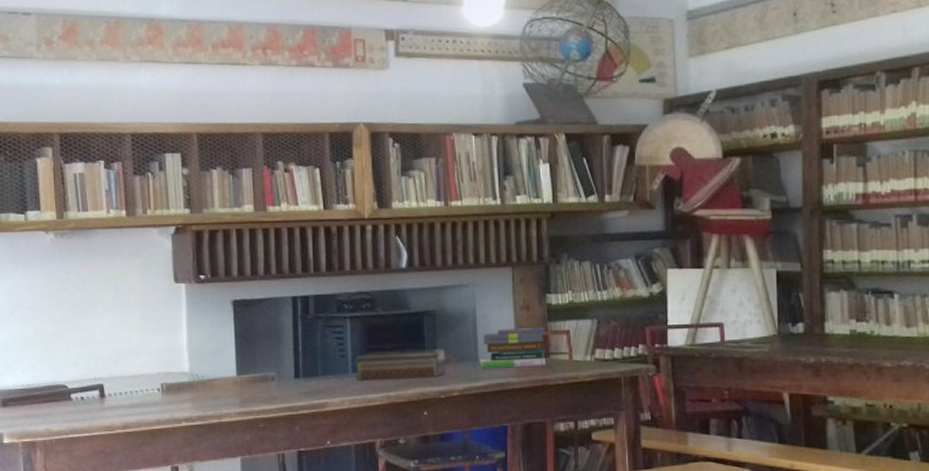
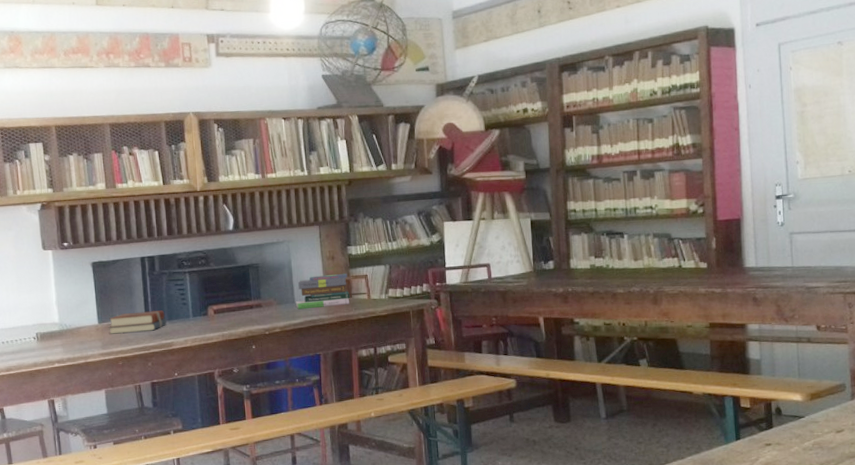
books: none [249,363,320,389] -> present [109,310,167,334]
decorative box: present [356,348,445,382] -> none [196,294,268,324]

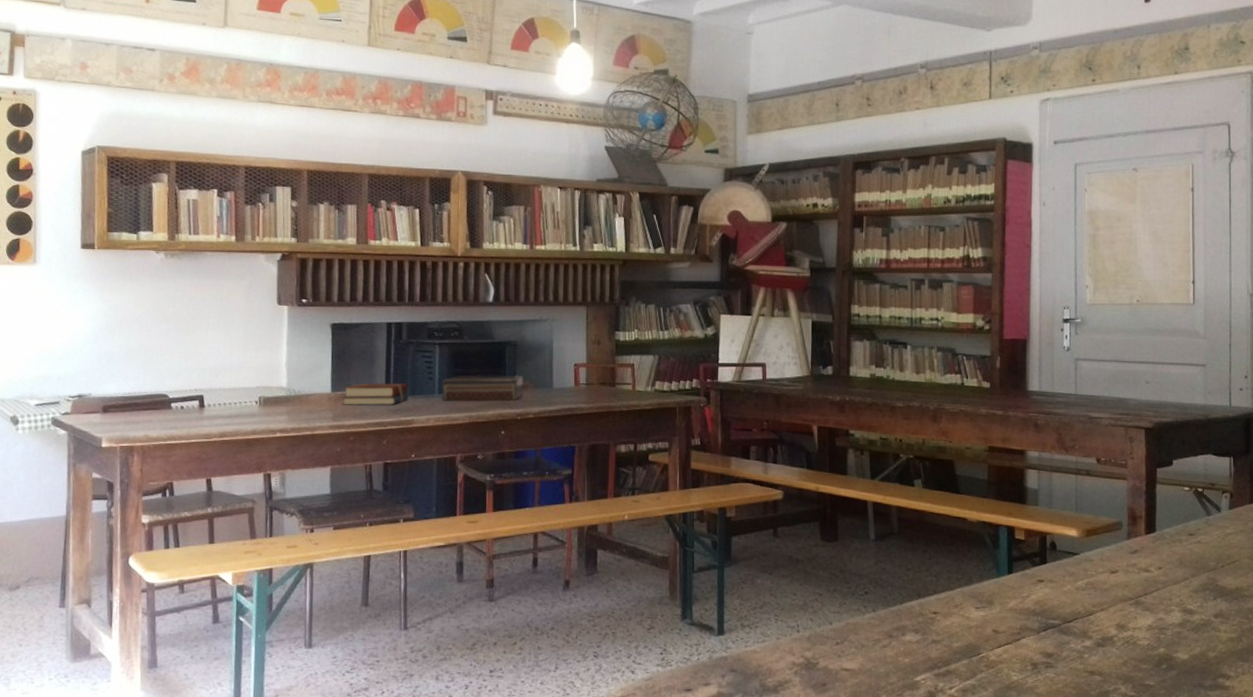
decorative box: none [196,294,268,324] -> present [442,374,523,403]
books: present [295,273,350,310] -> none [553,360,613,396]

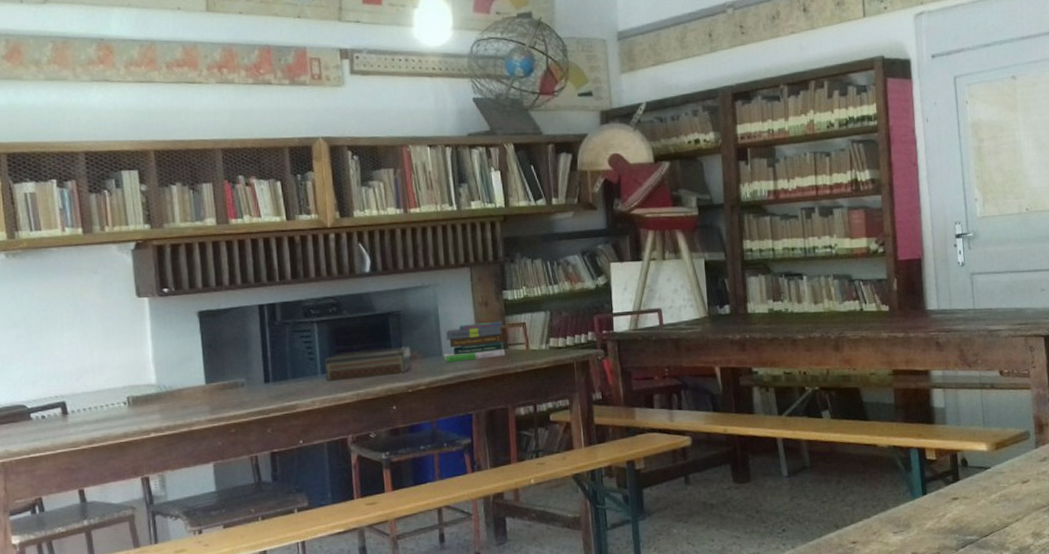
books: present [342,383,409,406] -> none [219,367,290,397]
books: none [553,360,613,396] -> present [443,321,506,363]

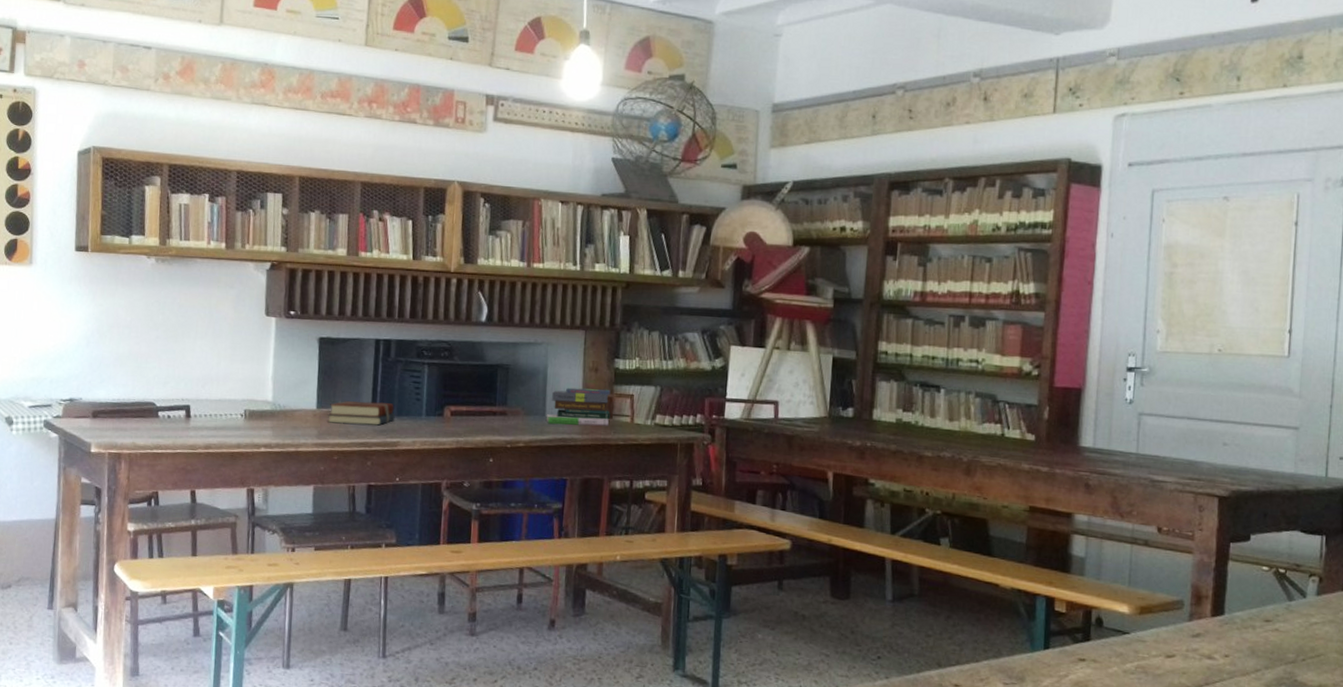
books: none [219,367,290,397] -> present [328,401,395,426]
decorative box: present [325,346,412,382] -> none [429,398,515,429]

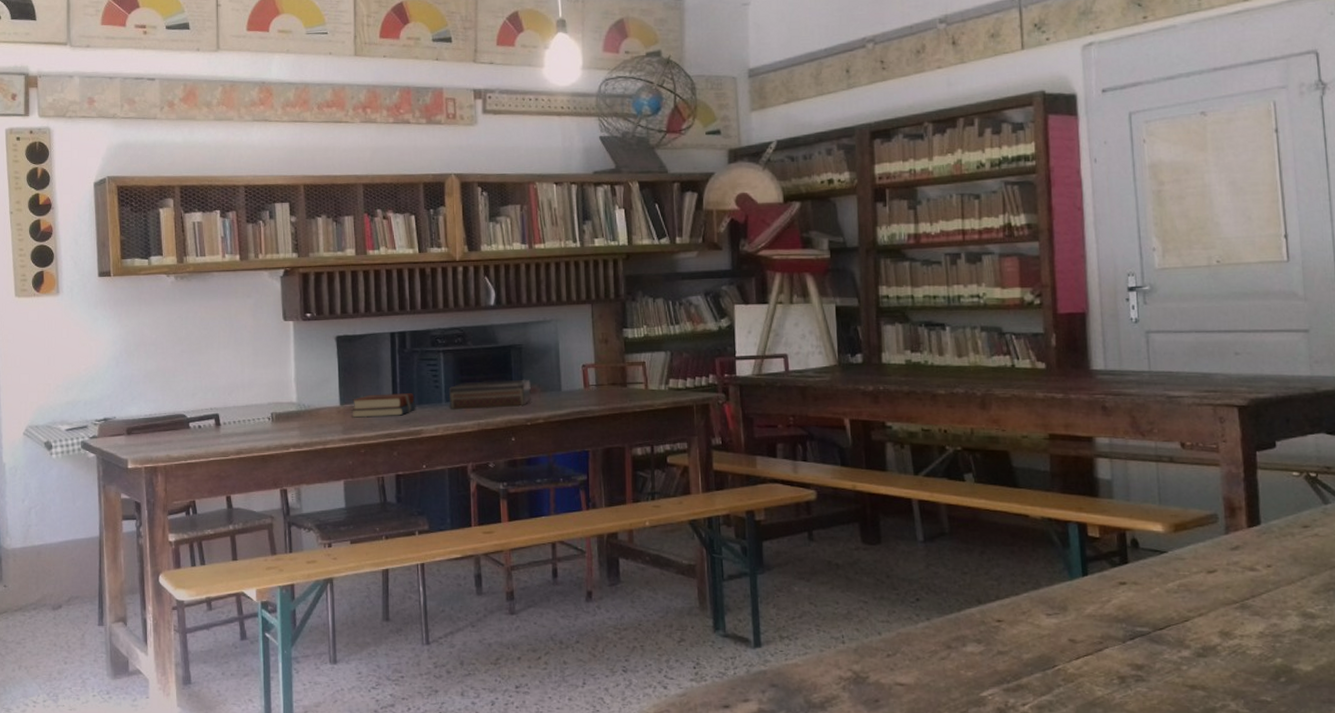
decorative box: none [429,398,515,429] -> present [449,379,531,410]
books: present [545,387,611,427] -> none [562,359,625,399]

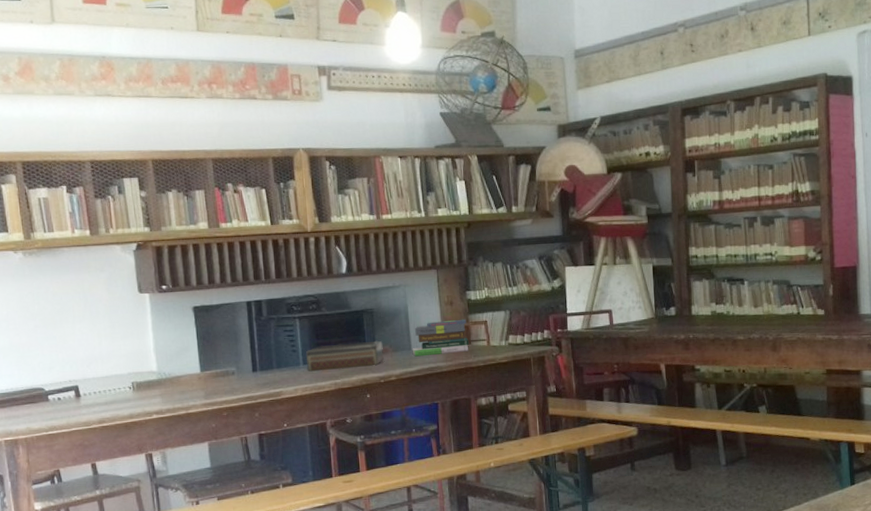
books: present [352,393,416,418] -> none [212,358,275,383]
books: none [562,359,625,399] -> present [412,319,469,357]

